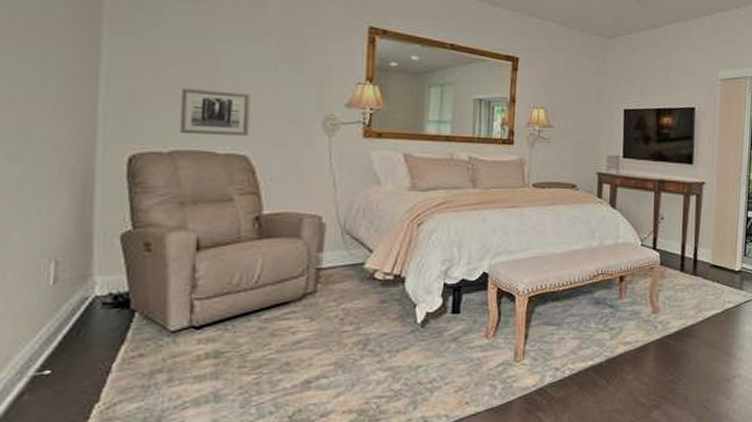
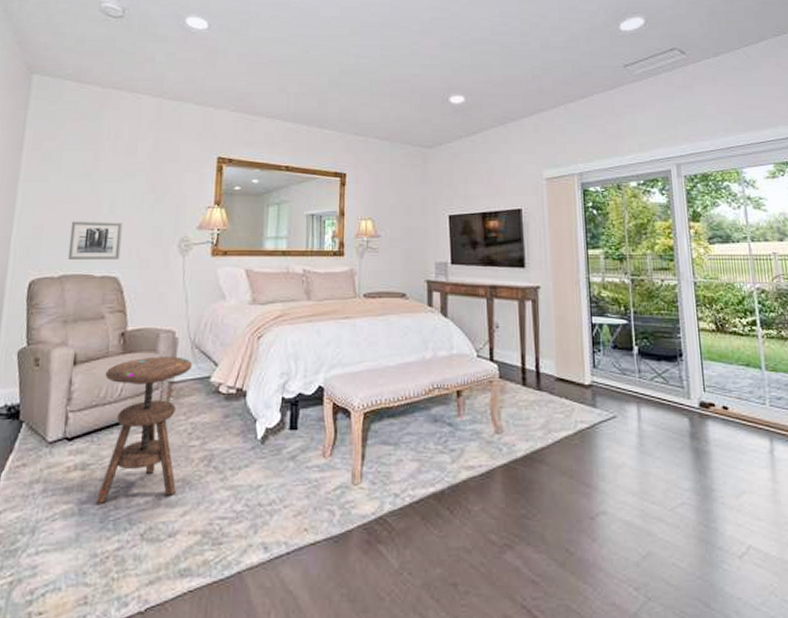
side table: none [234,242,343,392] -> present [95,356,193,505]

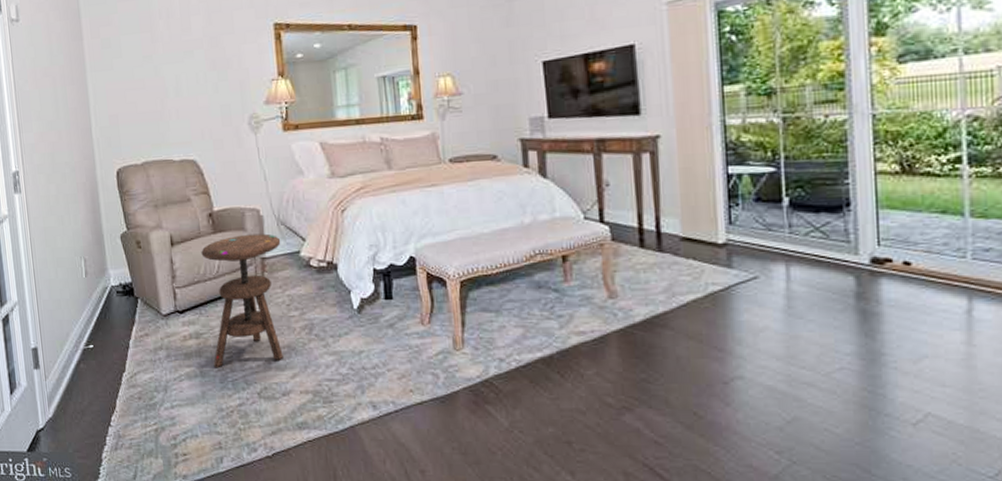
wall art: present [67,221,123,260] -> none [142,104,194,146]

